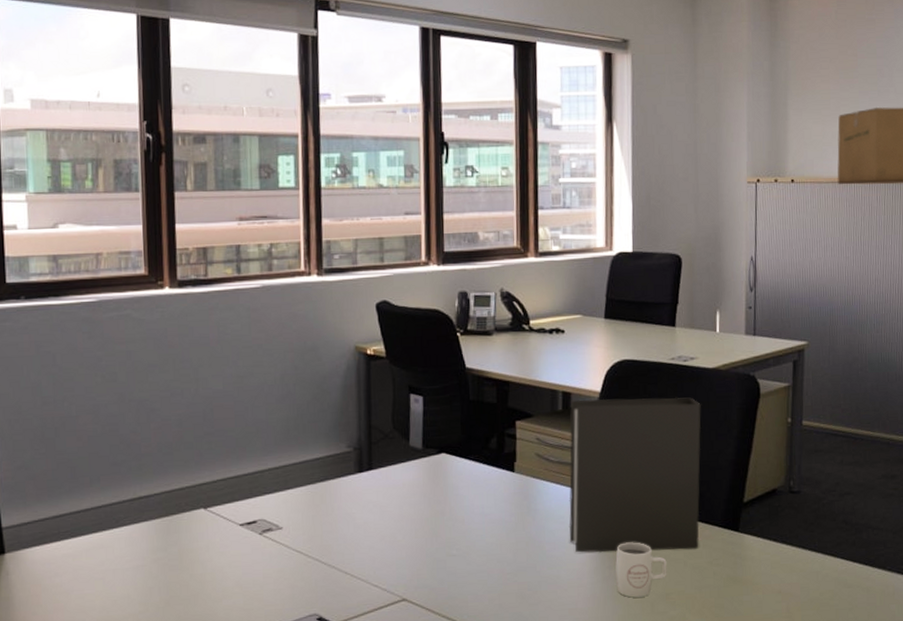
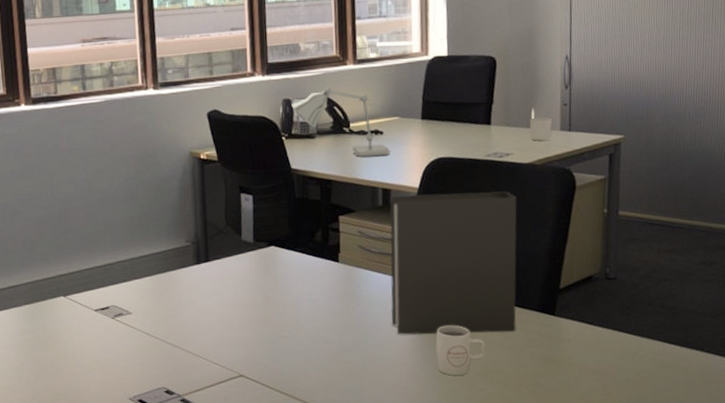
desk lamp: none [468,280,573,357] -> present [291,87,391,157]
mug: none [715,320,738,345] -> present [530,117,553,141]

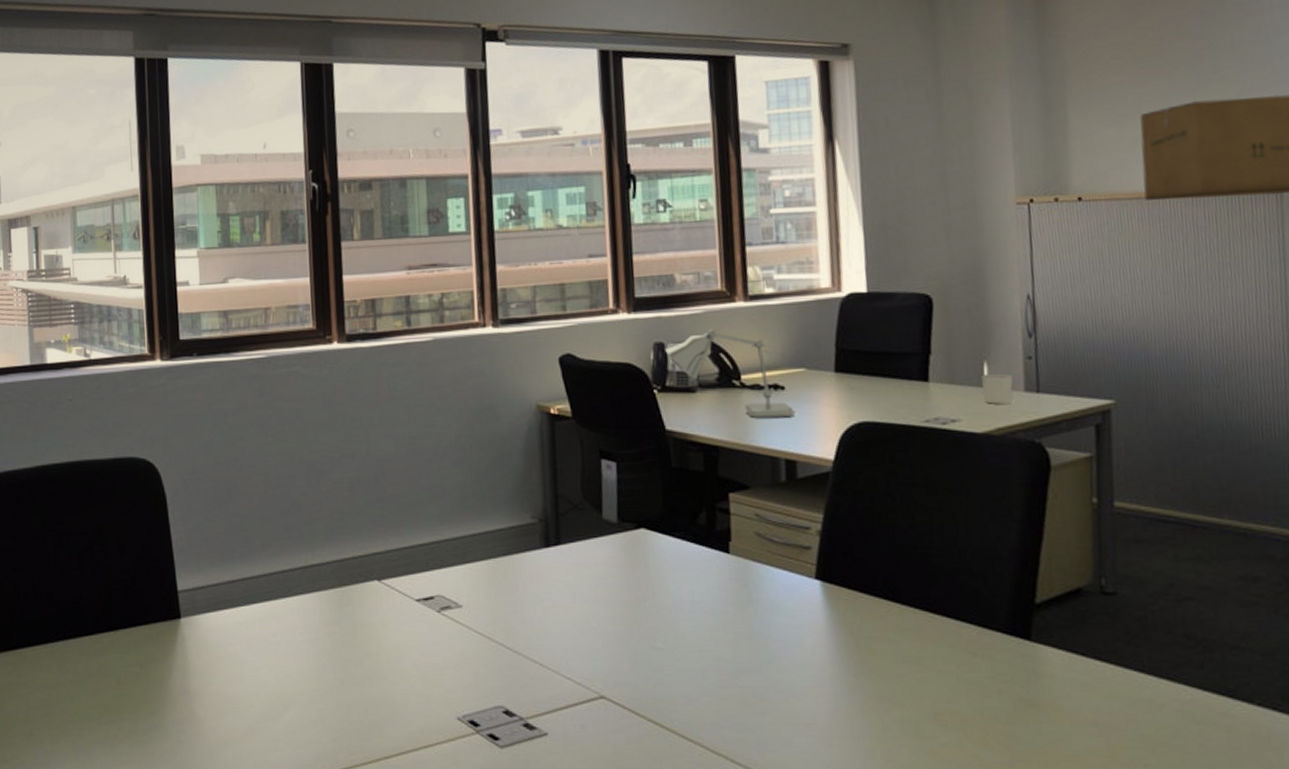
binder: present [390,191,518,335] -> none [796,468,976,659]
mug: present [435,325,486,376] -> none [863,646,935,715]

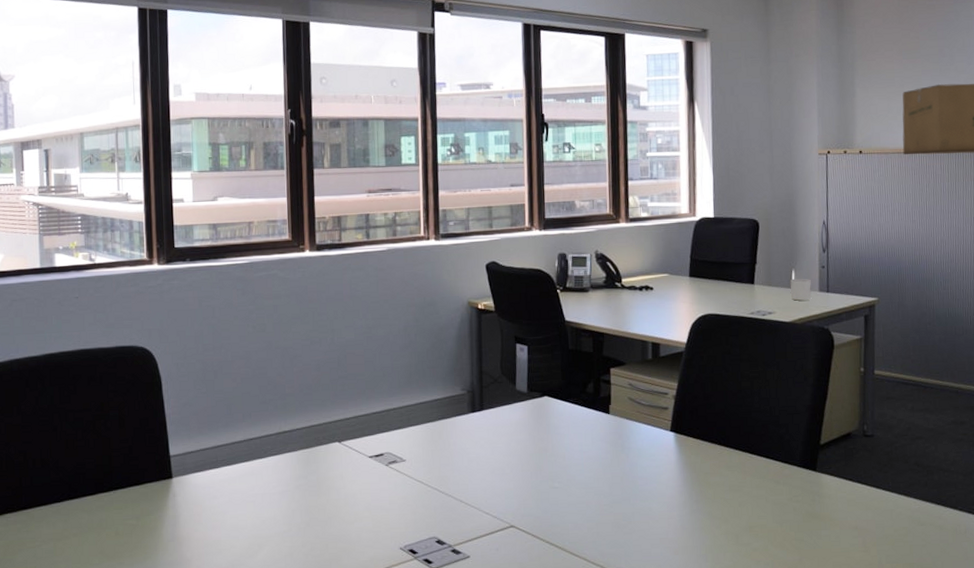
desk lamp: present [665,328,796,418] -> none [566,243,661,311]

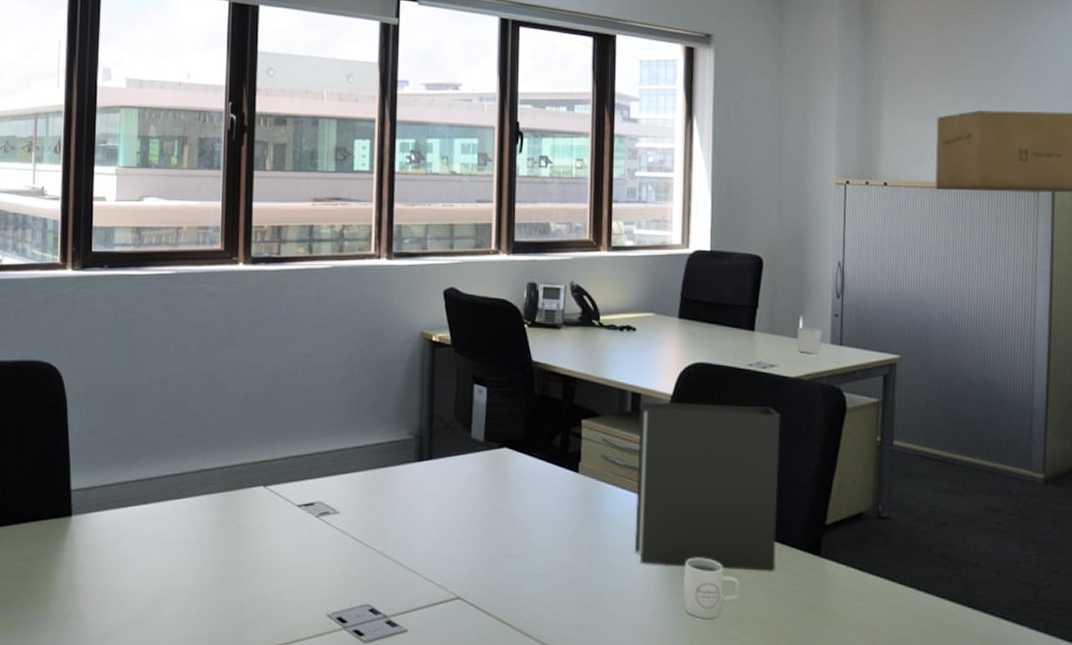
binder: none [659,348,780,488] -> present [634,401,781,571]
mug: none [702,479,750,530] -> present [683,557,740,619]

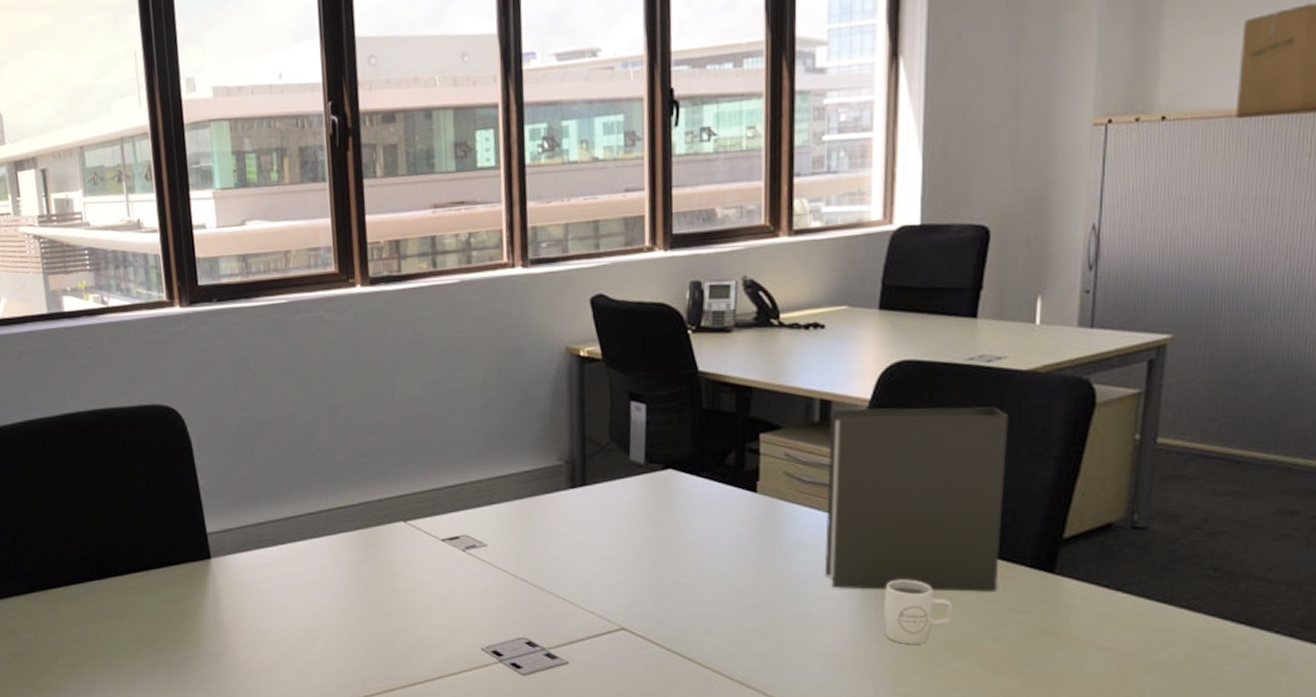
mug: present [797,327,823,353] -> none [1034,308,1068,341]

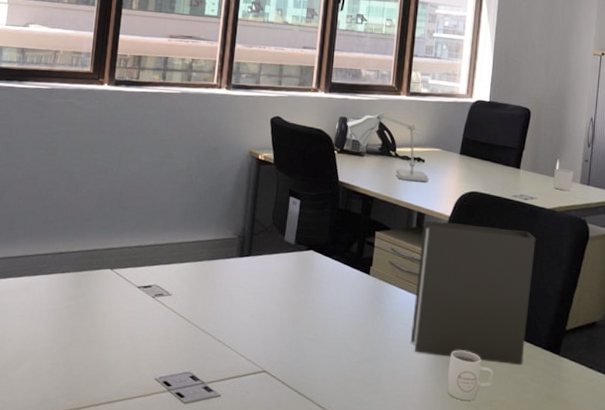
desk lamp: none [702,266,835,357] -> present [347,112,430,182]
mug: none [1034,308,1068,341] -> present [554,168,575,191]

